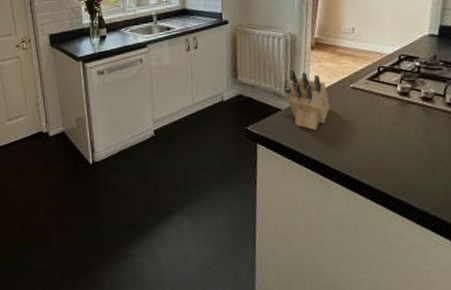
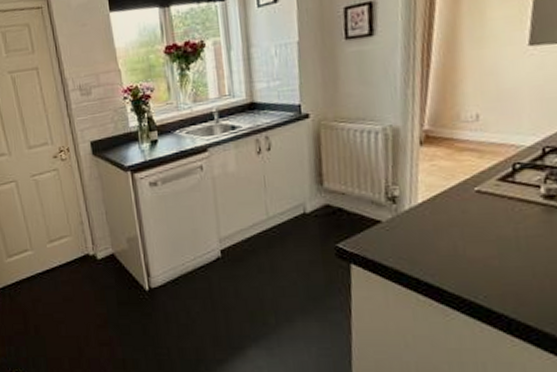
knife block: present [288,70,330,130] -> none [390,172,447,246]

